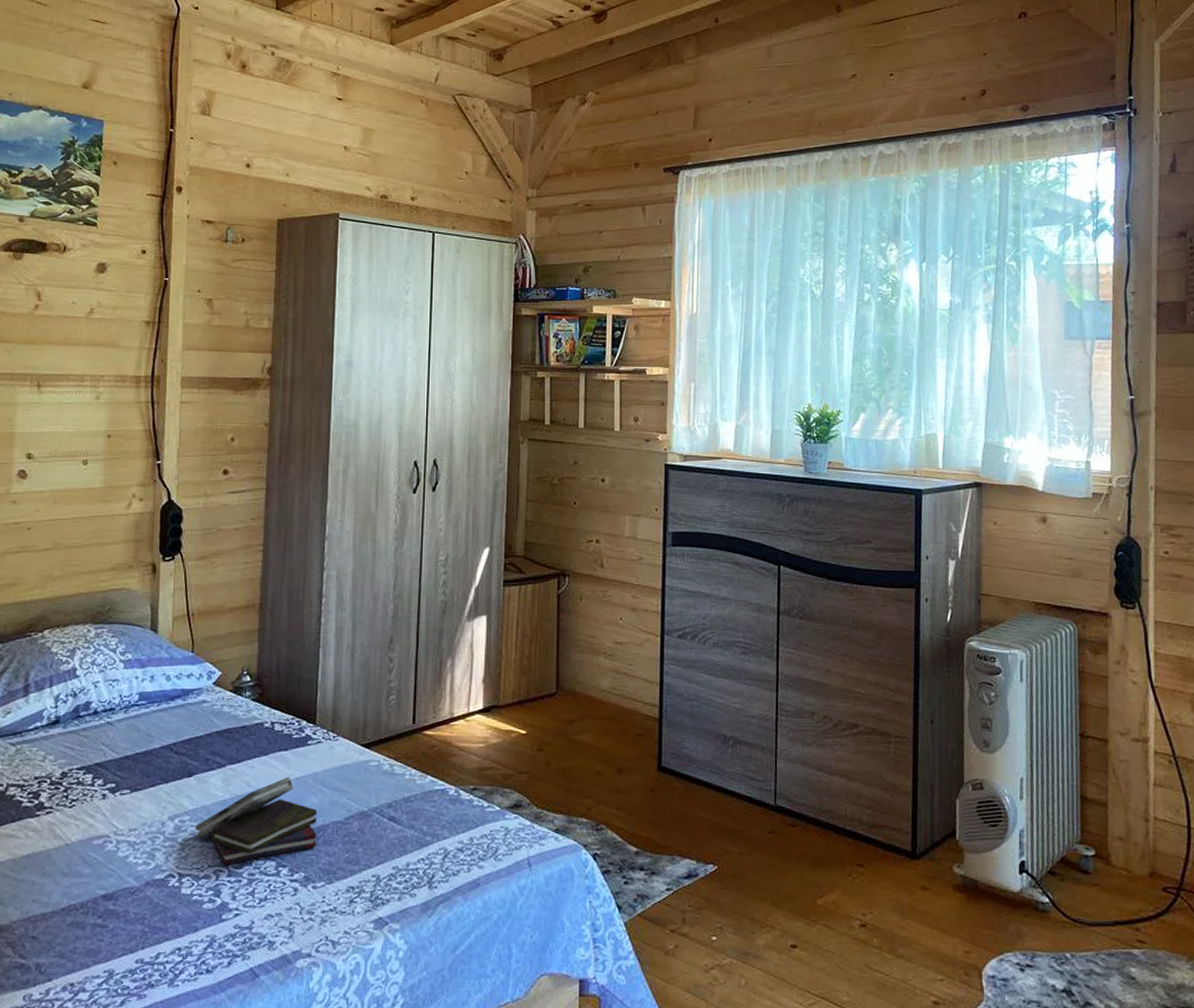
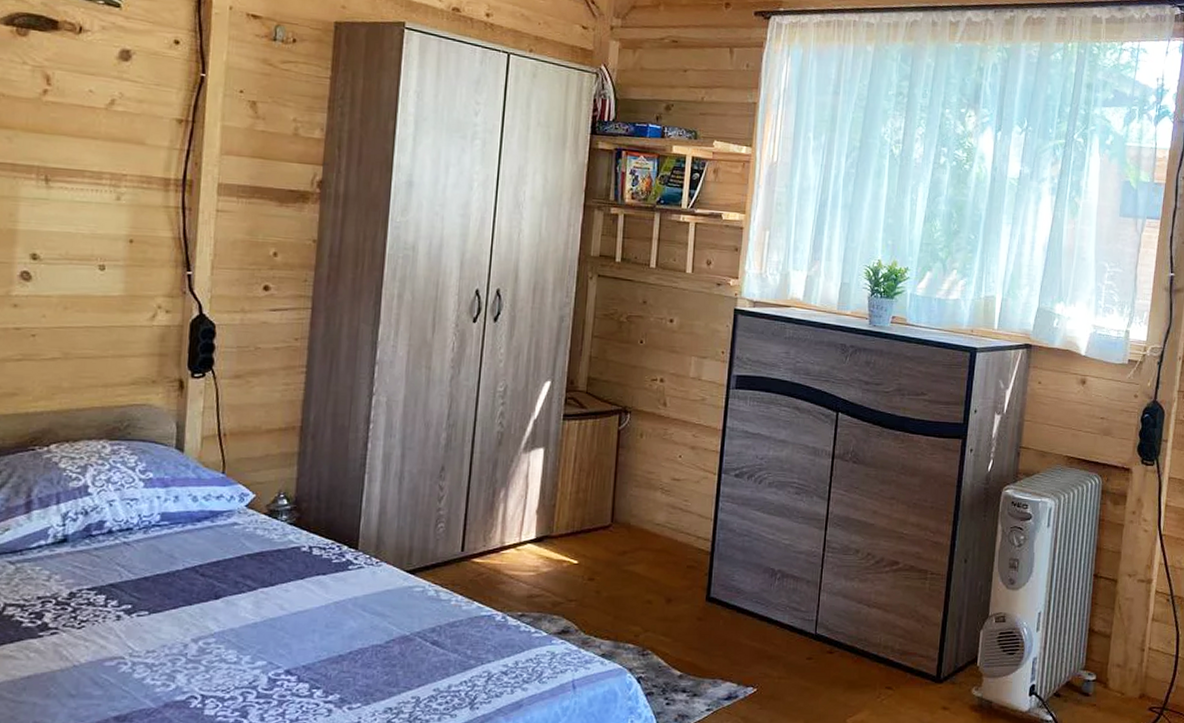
book: present [194,777,318,865] -> none [220,601,357,687]

